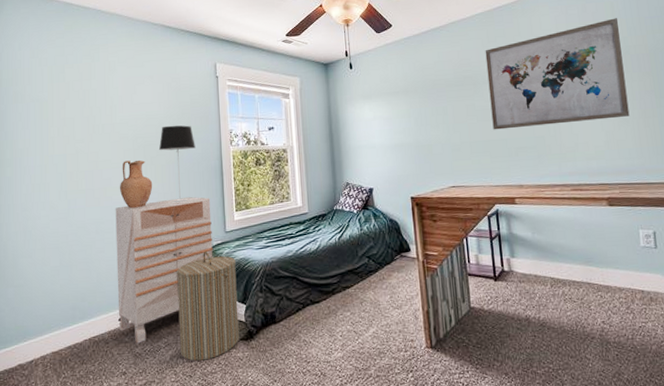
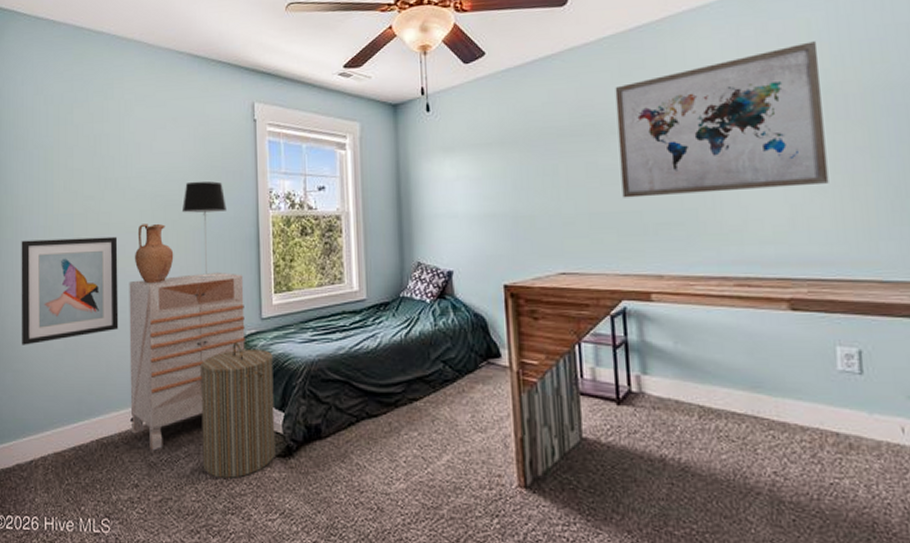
wall art: none [20,171,107,265] -> present [21,236,119,345]

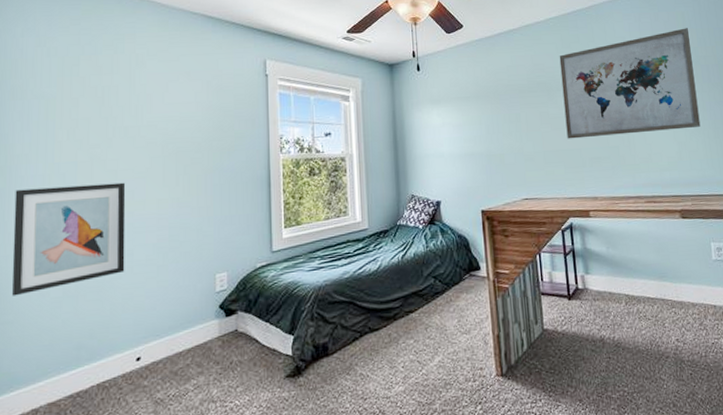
dresser: present [129,271,245,451] -> none [136,211,256,388]
vase: present [134,223,174,284] -> none [143,168,185,226]
table lamp: present [181,181,227,279] -> none [193,129,239,219]
laundry hamper: present [201,342,276,478] -> none [211,275,285,405]

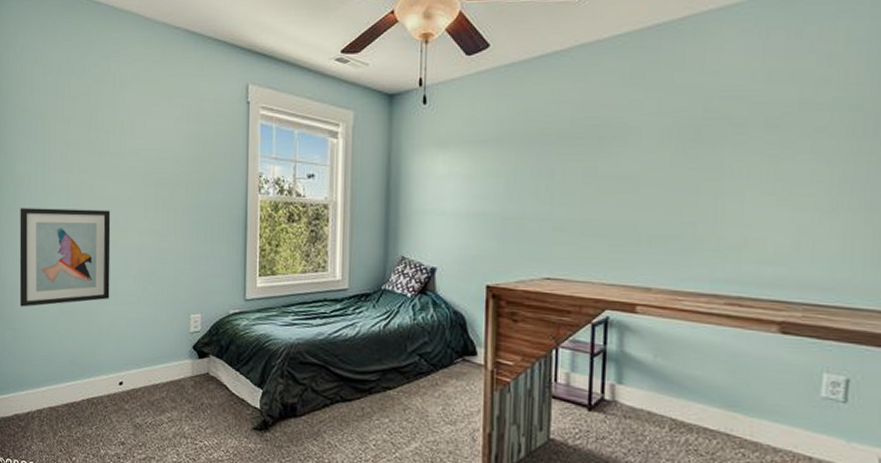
wall art: present [559,28,701,139] -> none [619,51,855,208]

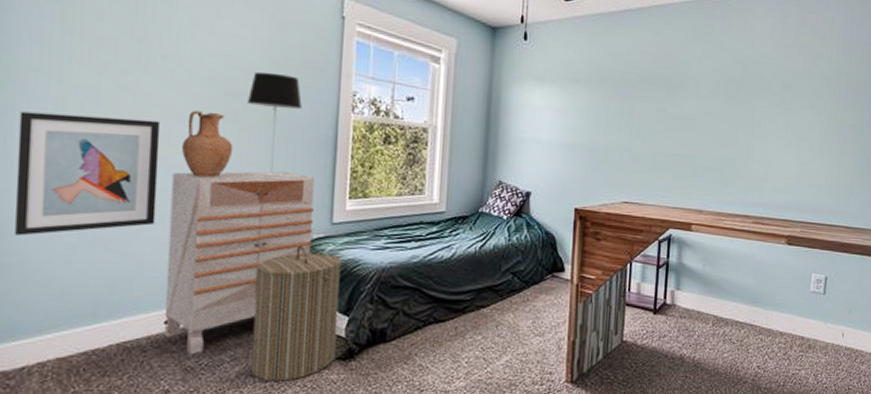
dresser: none [119,251,230,414] -> present [164,171,315,355]
vase: none [126,199,164,258] -> present [181,110,233,178]
table lamp: none [172,161,216,258] -> present [246,71,302,178]
laundry hamper: none [184,320,254,445] -> present [251,246,341,381]

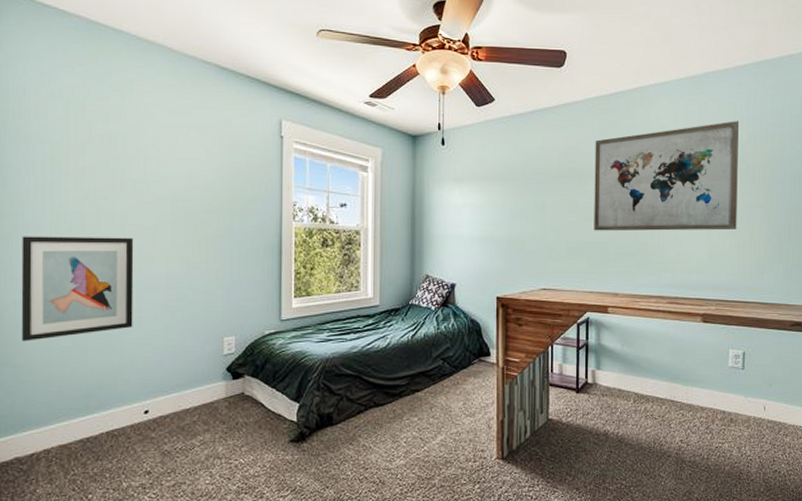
dresser: present [164,171,315,355] -> none [144,276,265,440]
vase: present [181,110,233,178] -> none [151,227,194,285]
table lamp: present [246,71,302,178] -> none [203,189,250,282]
laundry hamper: present [251,246,341,381] -> none [218,341,290,462]
wall art: none [681,37,836,150] -> present [594,121,740,231]

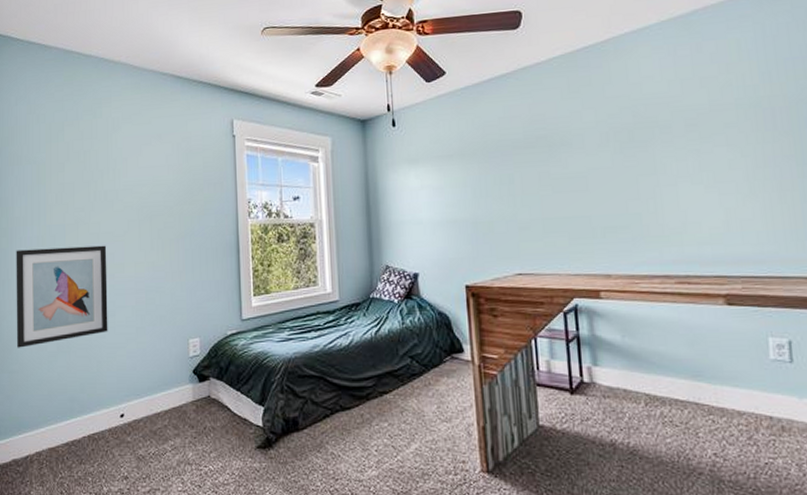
wall art: present [594,121,740,231] -> none [564,60,759,204]

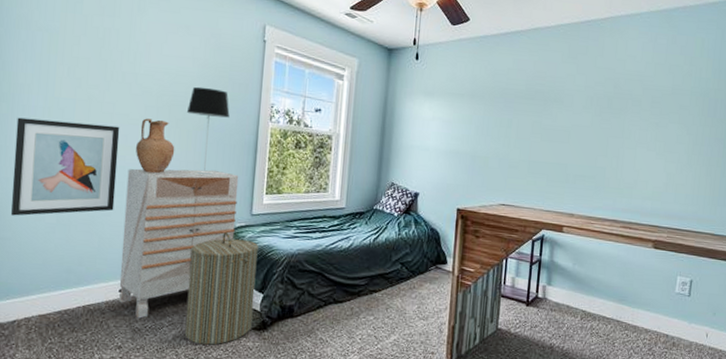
dresser: none [117,276,227,445] -> present [119,168,239,319]
vase: none [122,232,160,289] -> present [135,118,175,174]
table lamp: none [166,192,208,284] -> present [186,86,230,175]
laundry hamper: none [185,342,256,469] -> present [184,232,258,345]

